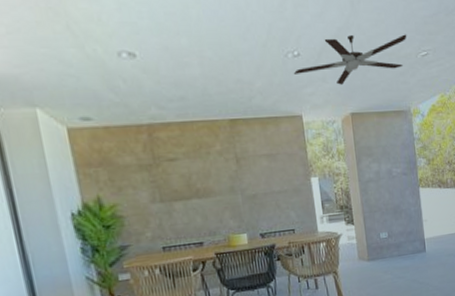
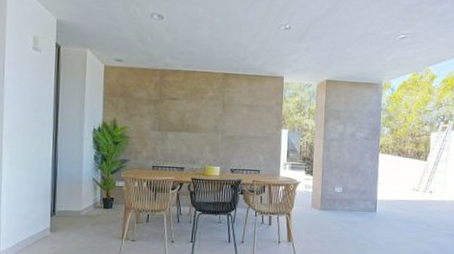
ceiling fan: present [293,34,407,85] -> none [282,16,389,56]

